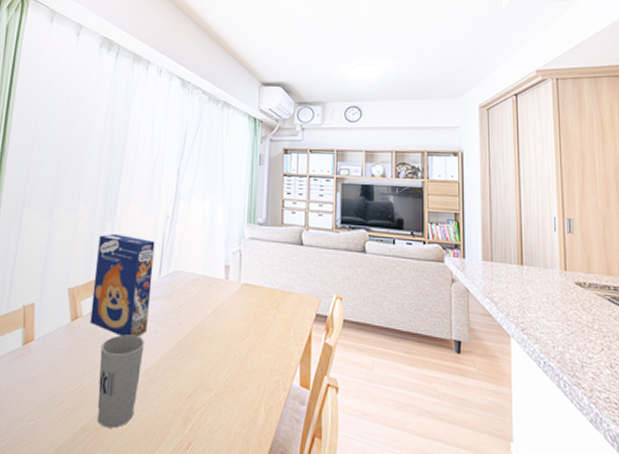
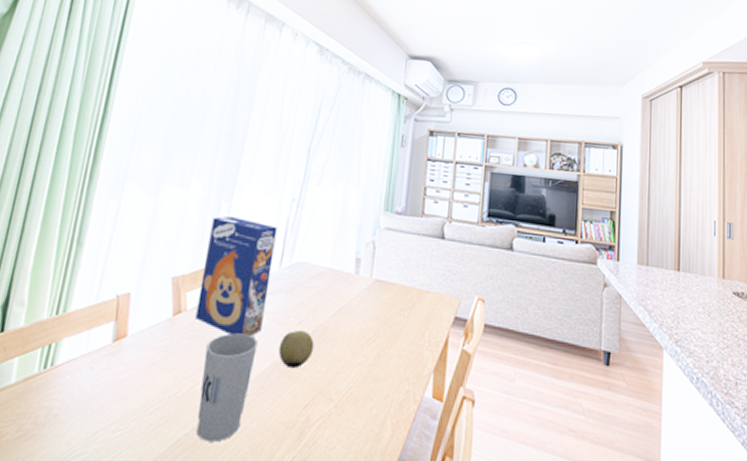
fruit: none [162,330,193,364] -> present [278,329,315,369]

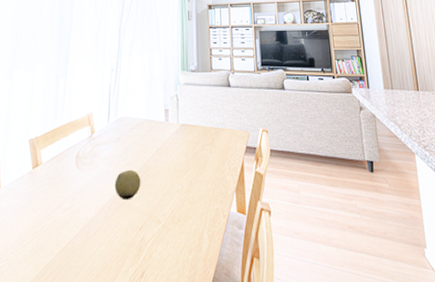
cereal box: present [195,216,278,336] -> none [49,89,103,179]
cup: present [196,333,258,442] -> none [59,177,98,264]

